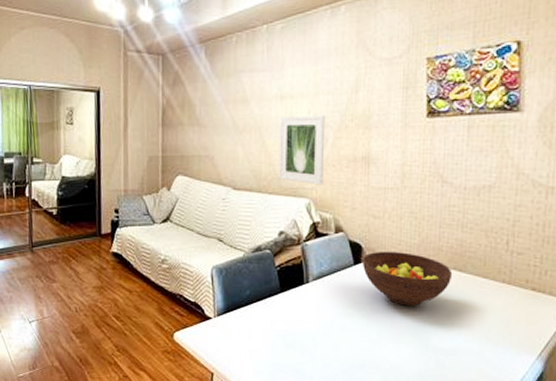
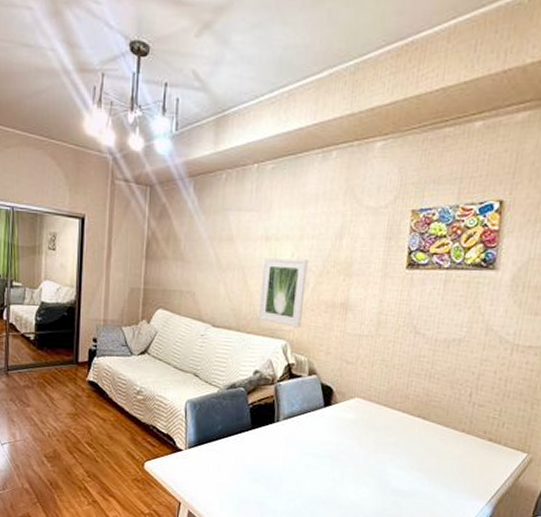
fruit bowl: present [361,251,453,306] -> none [331,395,417,449]

